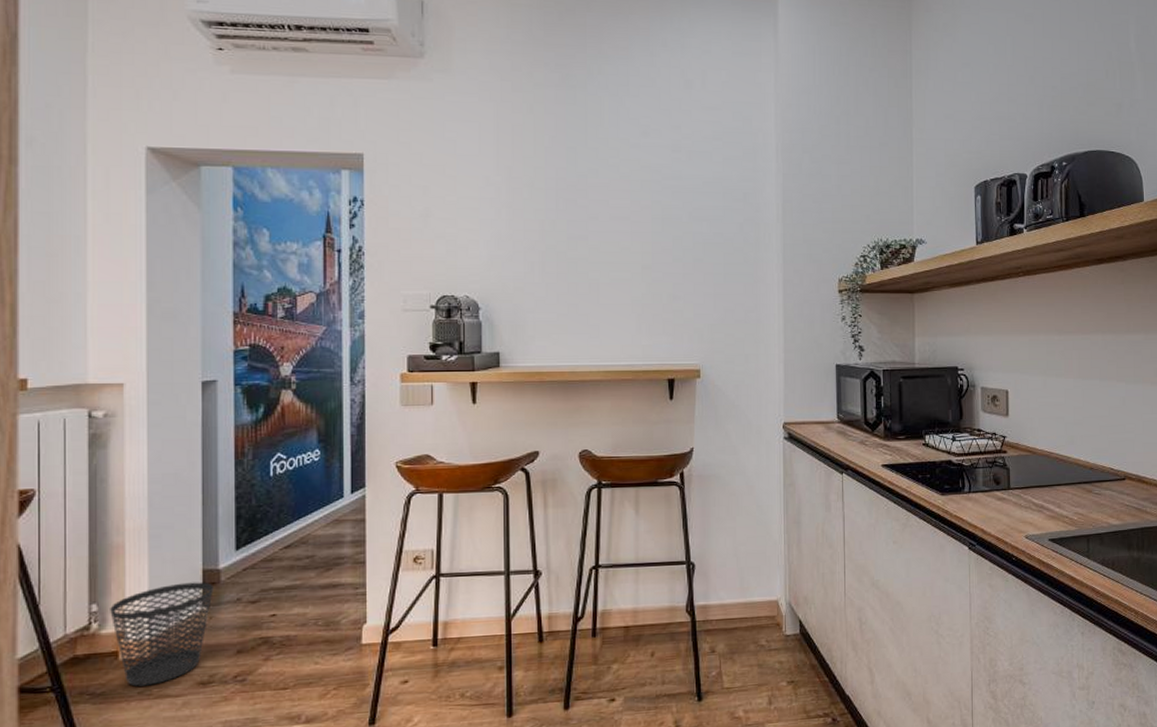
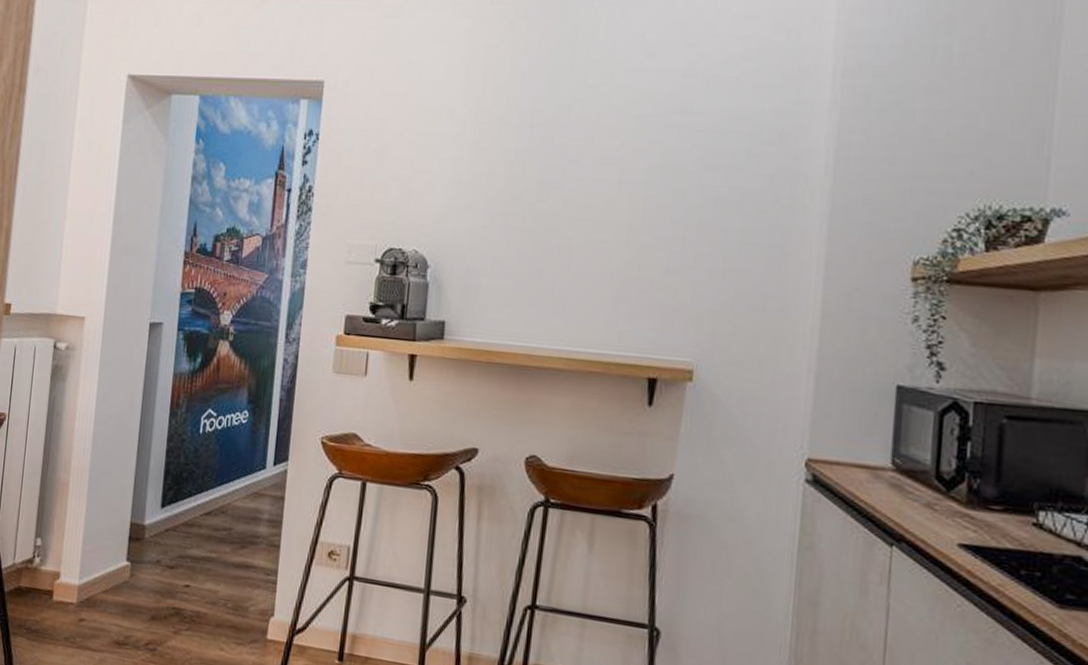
wastebasket: present [110,582,214,687] -> none [50,532,138,634]

